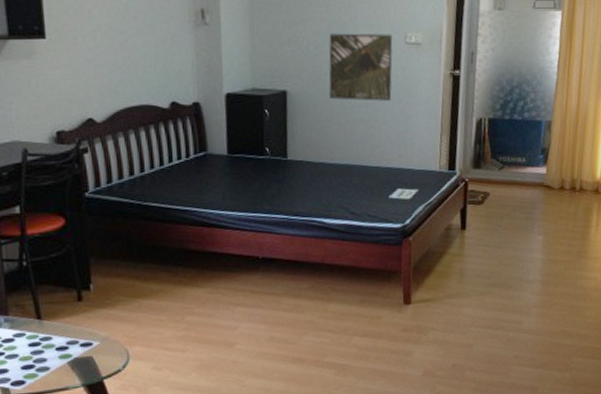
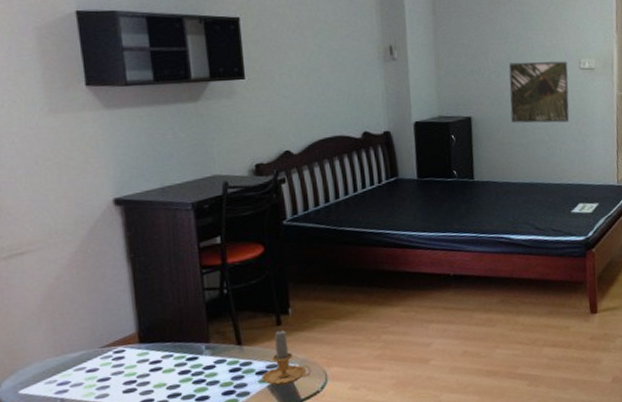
candle: none [62,306,113,363] -> present [262,330,312,387]

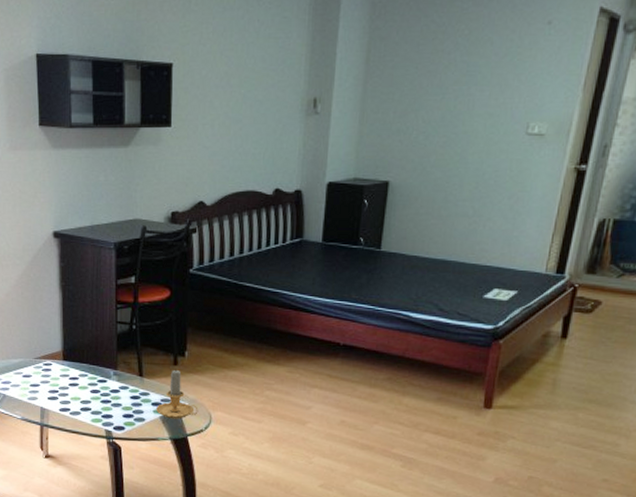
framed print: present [509,61,570,123] -> none [433,123,513,196]

